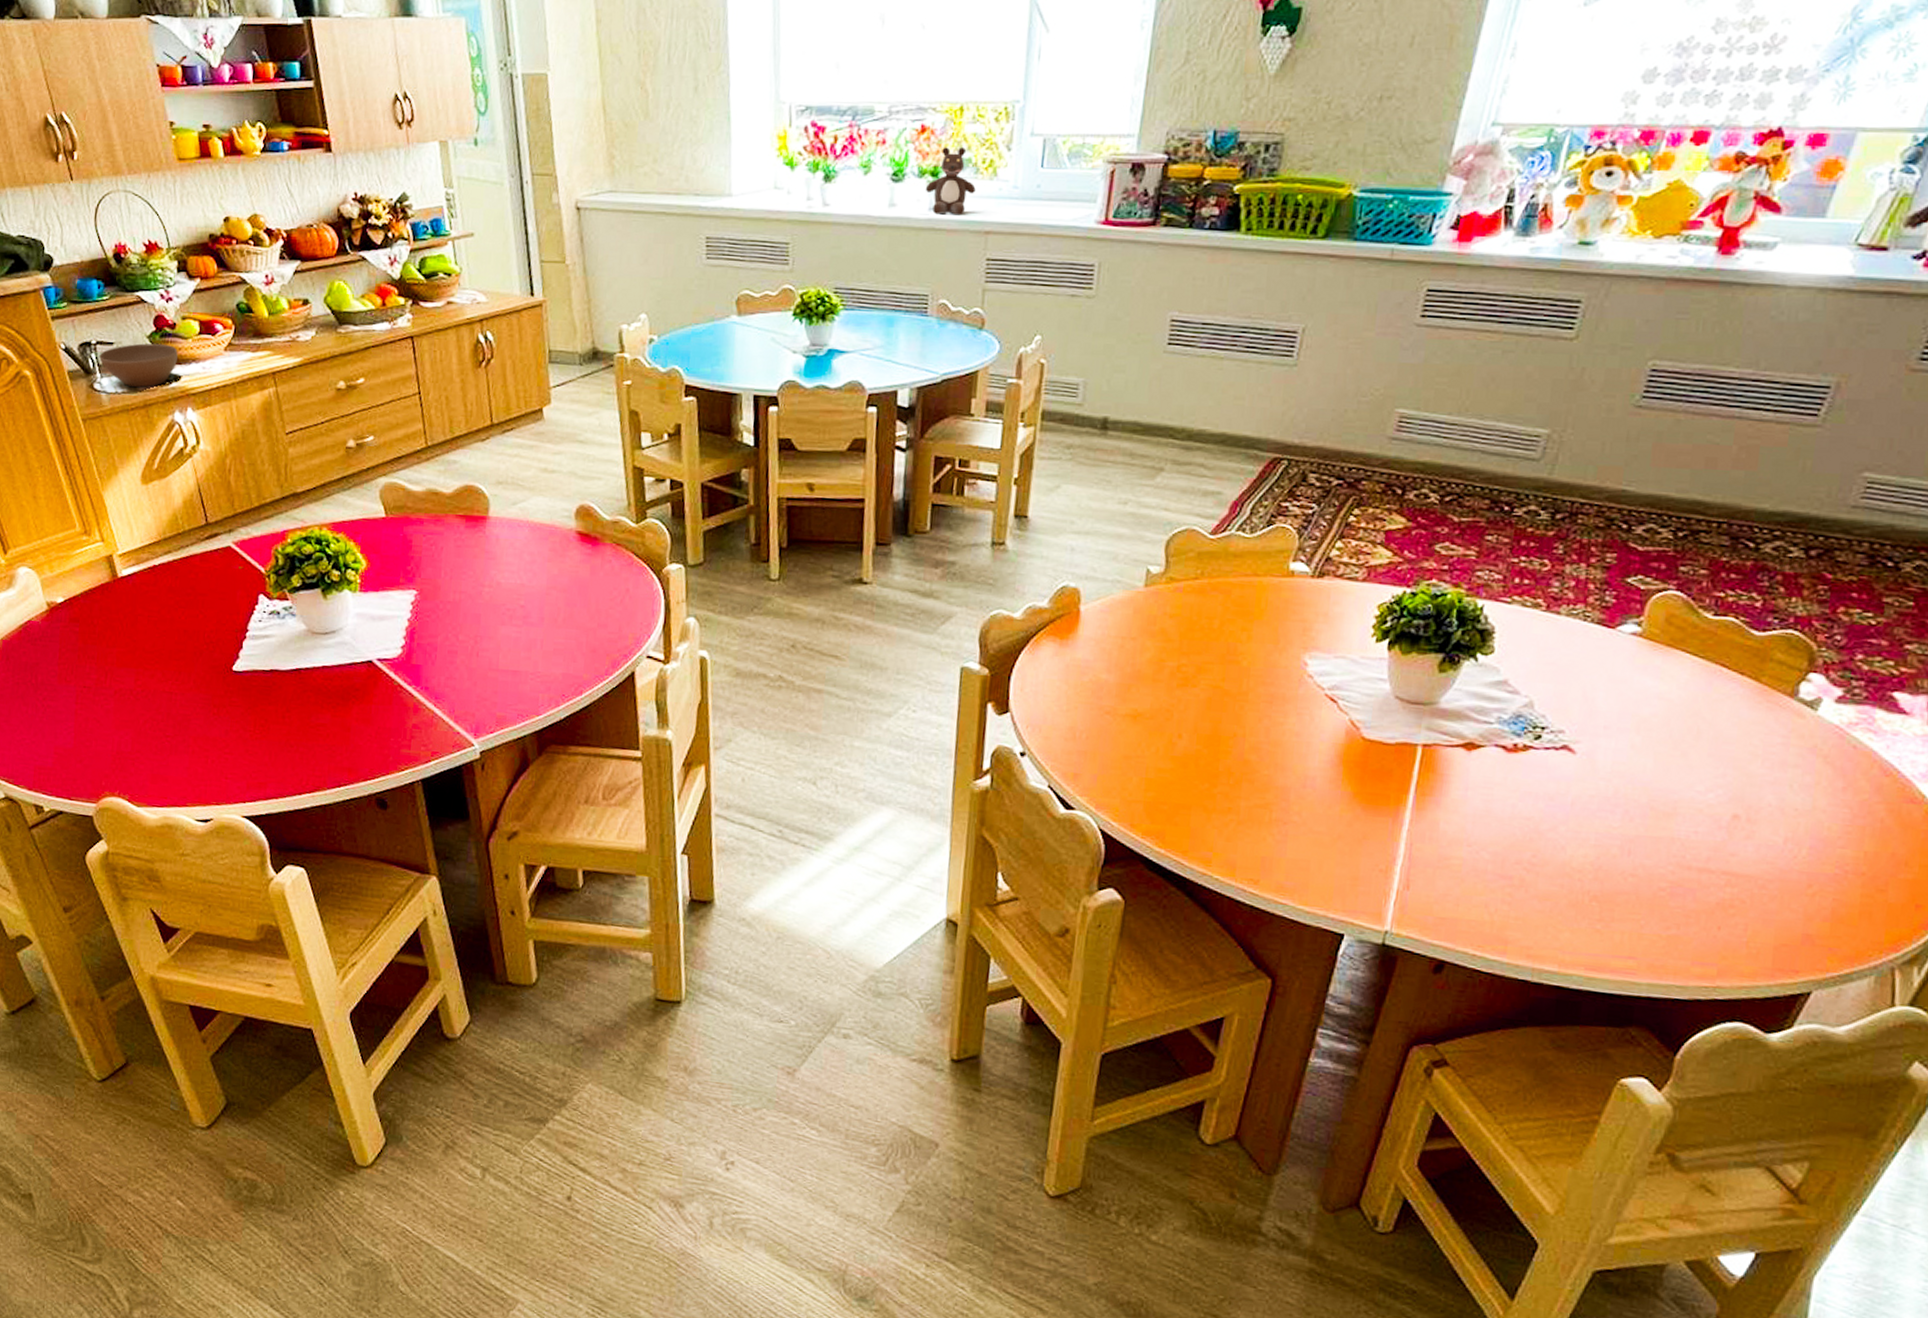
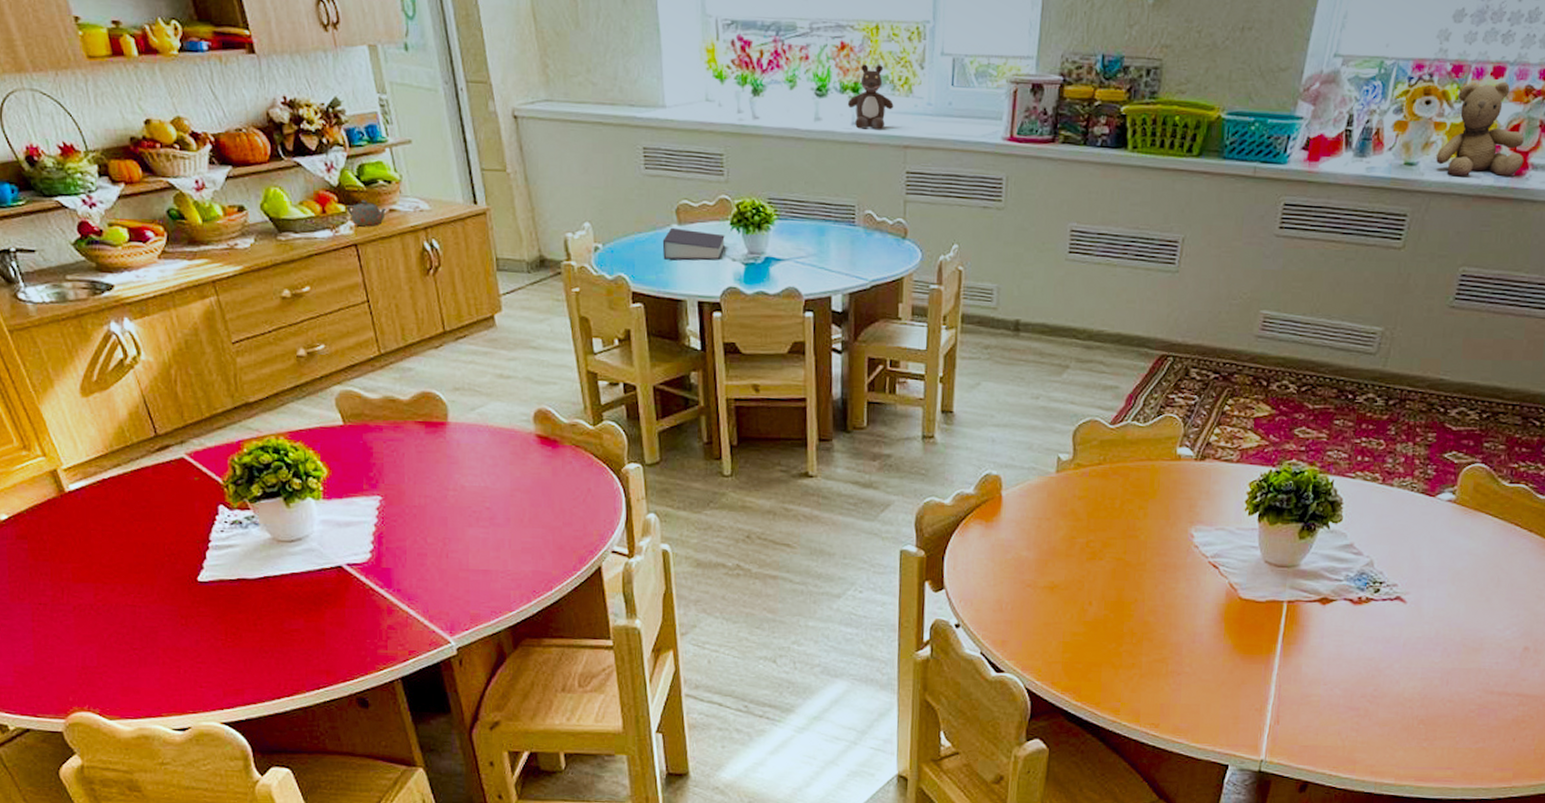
bowl: present [99,343,178,387] -> none [21,250,108,297]
teapot: none [406,292,445,320] -> present [347,199,387,228]
book: none [720,318,786,353] -> present [662,227,725,261]
teddy bear: none [1619,148,1734,258] -> present [1436,81,1524,177]

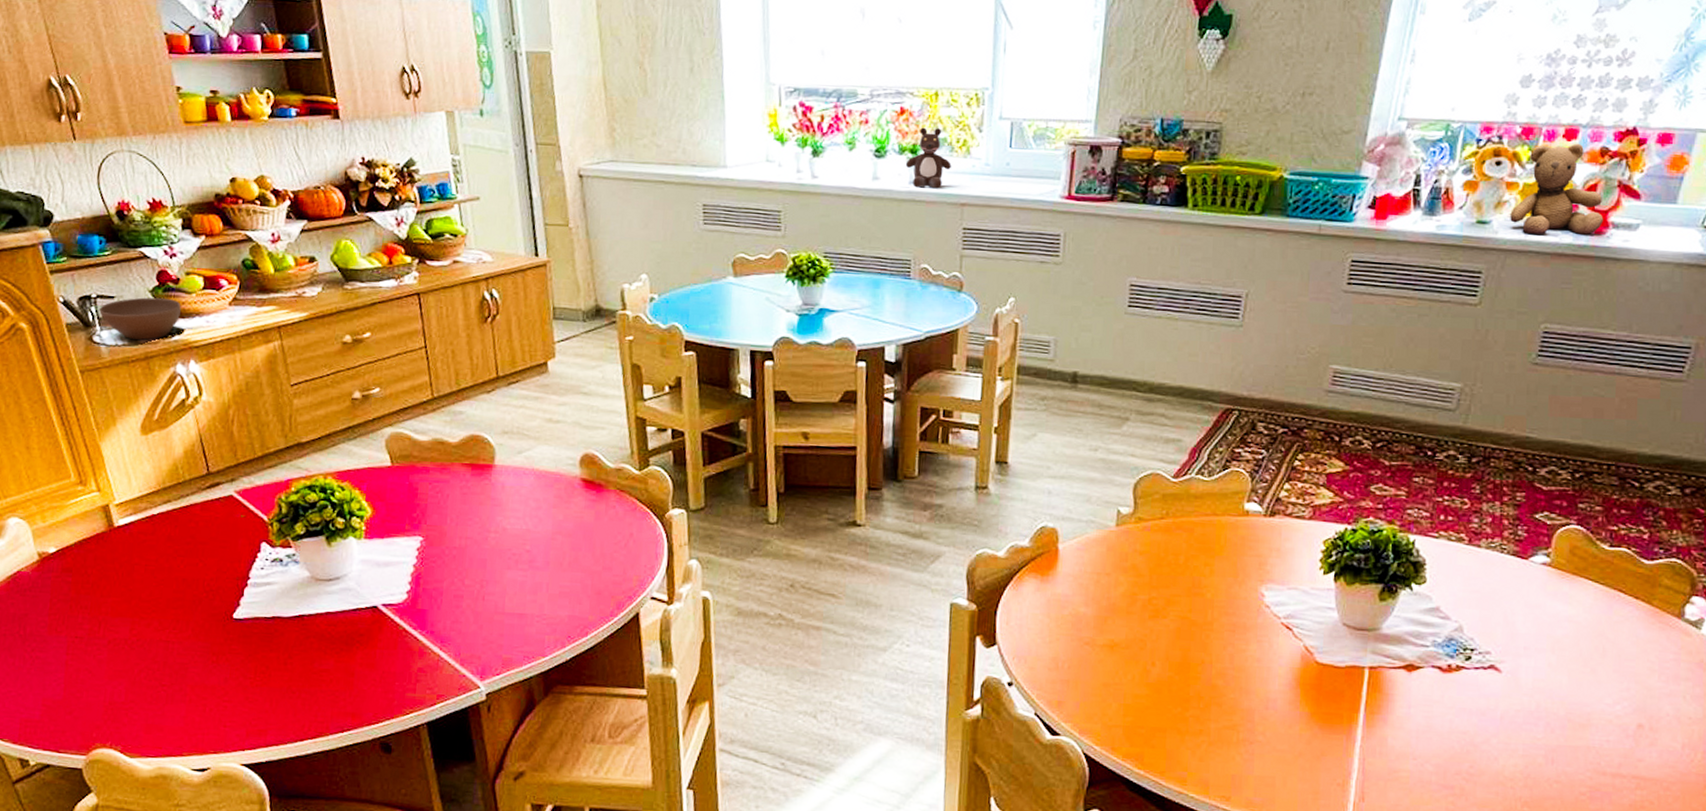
bowl: none [21,250,108,297] -> present [99,297,181,340]
teapot: present [347,199,387,228] -> none [412,251,451,278]
book: present [662,227,725,261] -> none [717,279,780,311]

